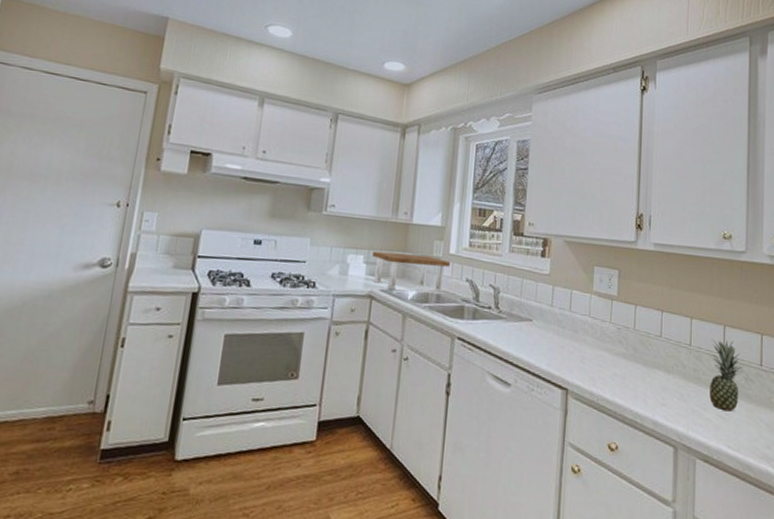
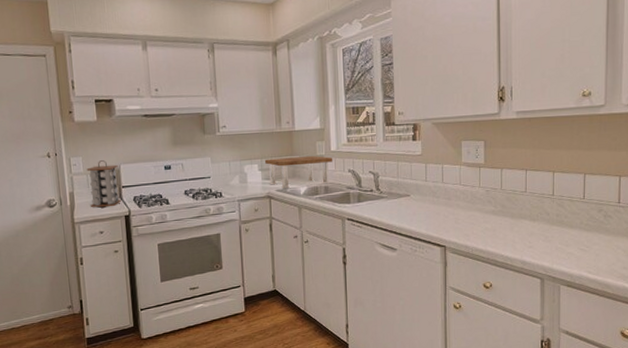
spice rack: none [152,219,199,279] -> present [86,159,121,208]
fruit: present [709,339,742,412] -> none [571,186,601,245]

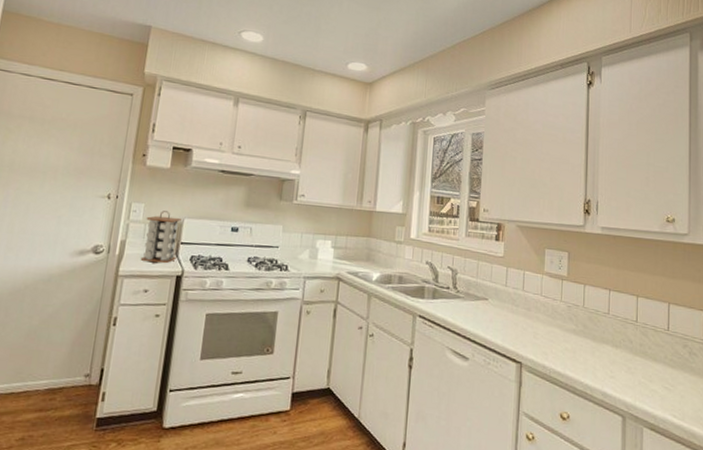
cutting board: present [264,156,333,188] -> none [339,236,412,274]

